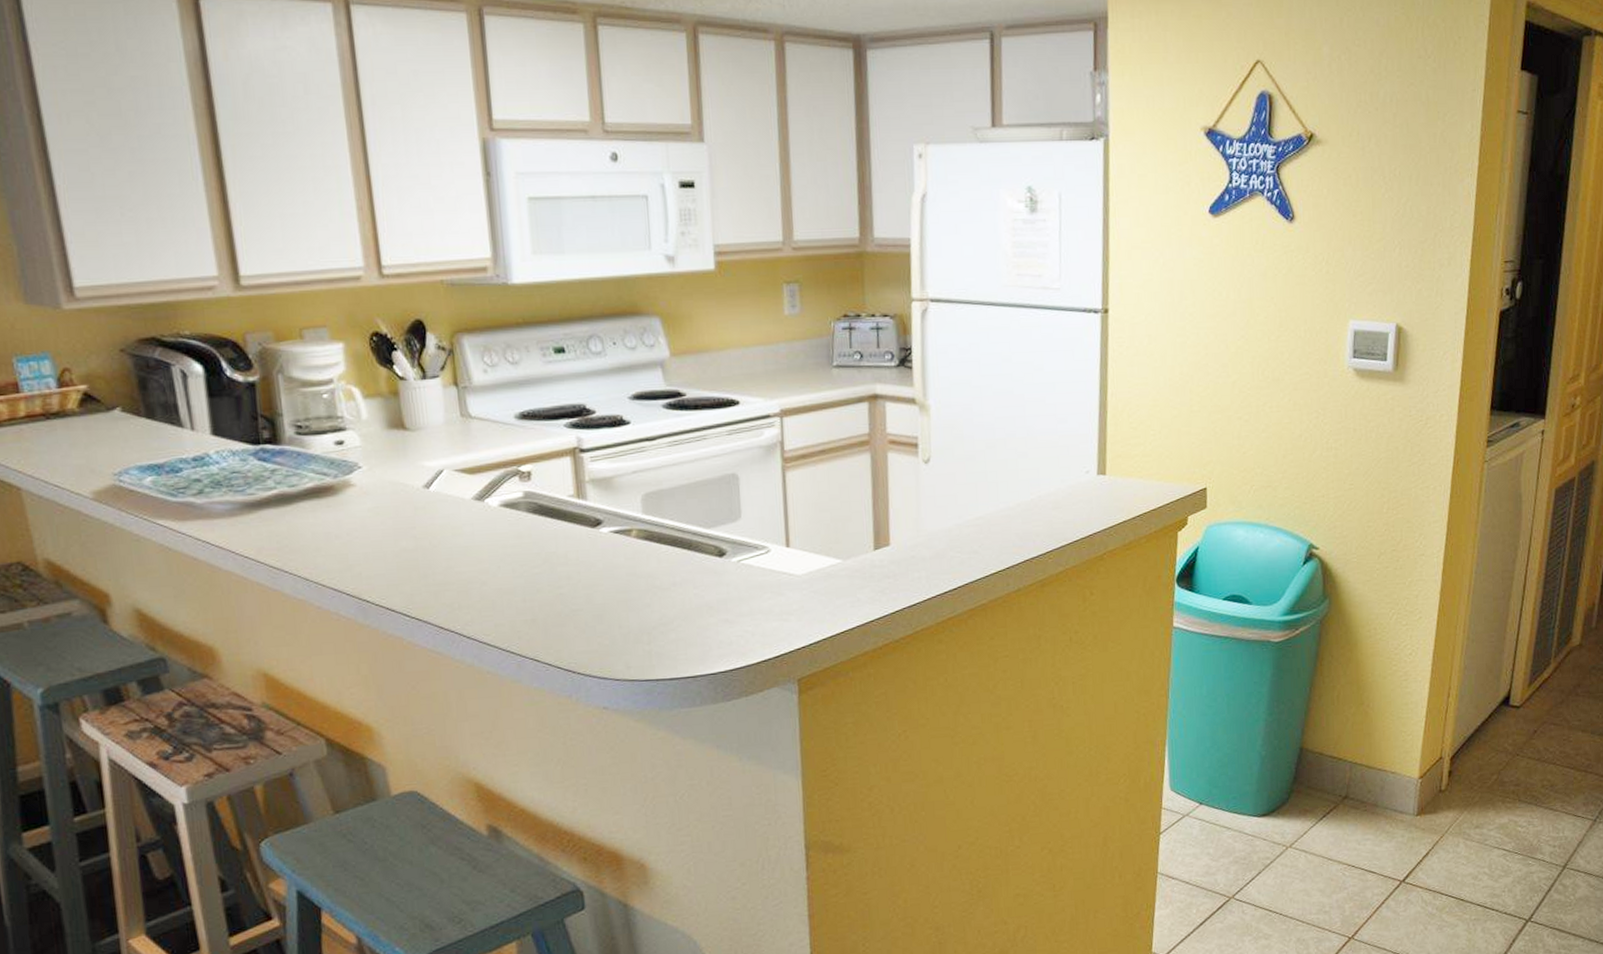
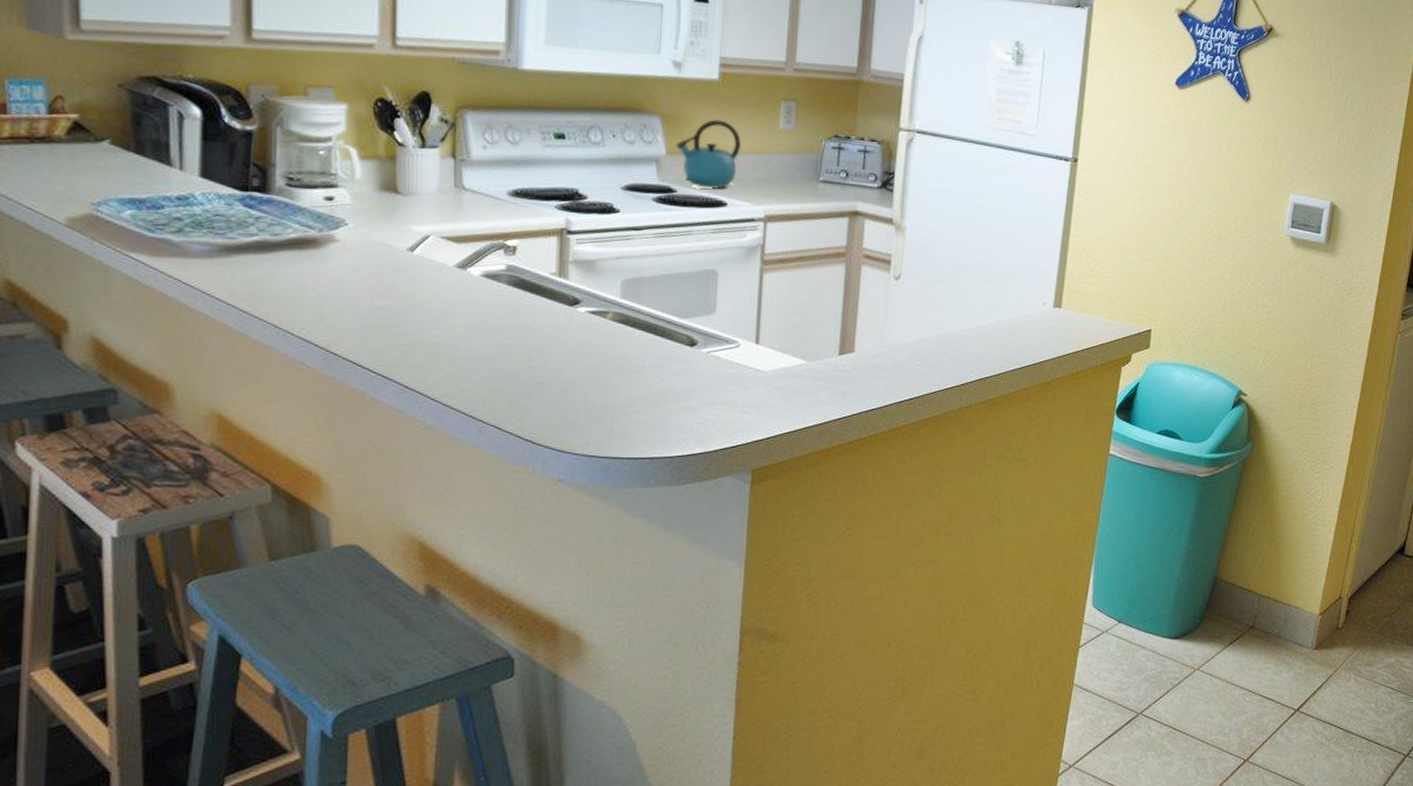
kettle: none [680,313,747,388] -> present [677,119,741,189]

